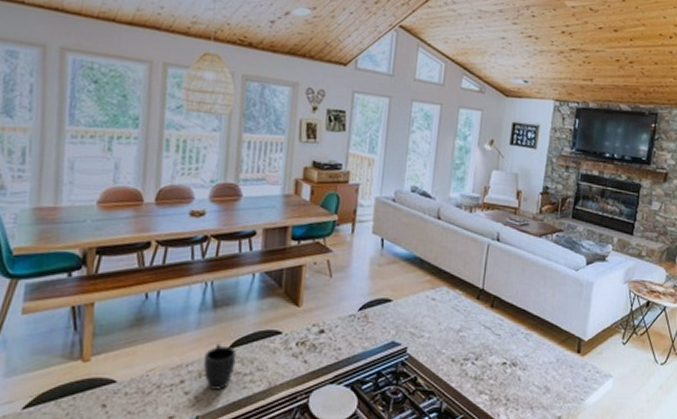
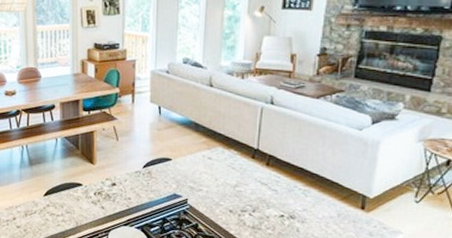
mug: present [203,343,237,390] -> none [28,192,50,226]

